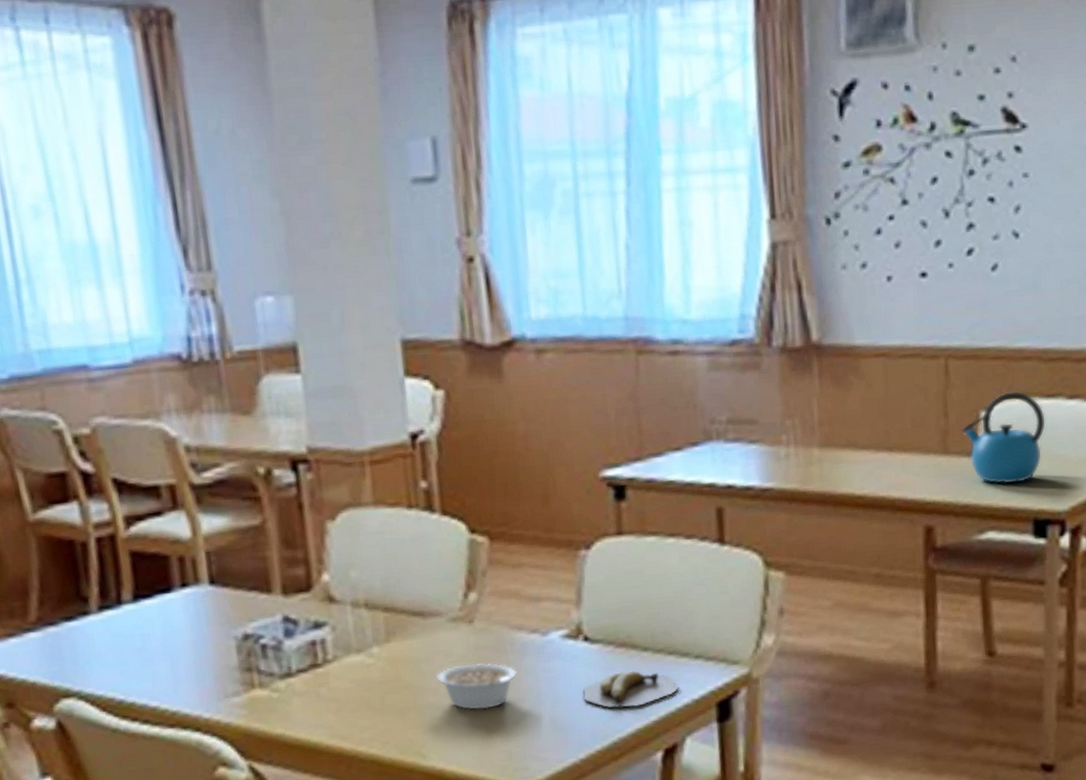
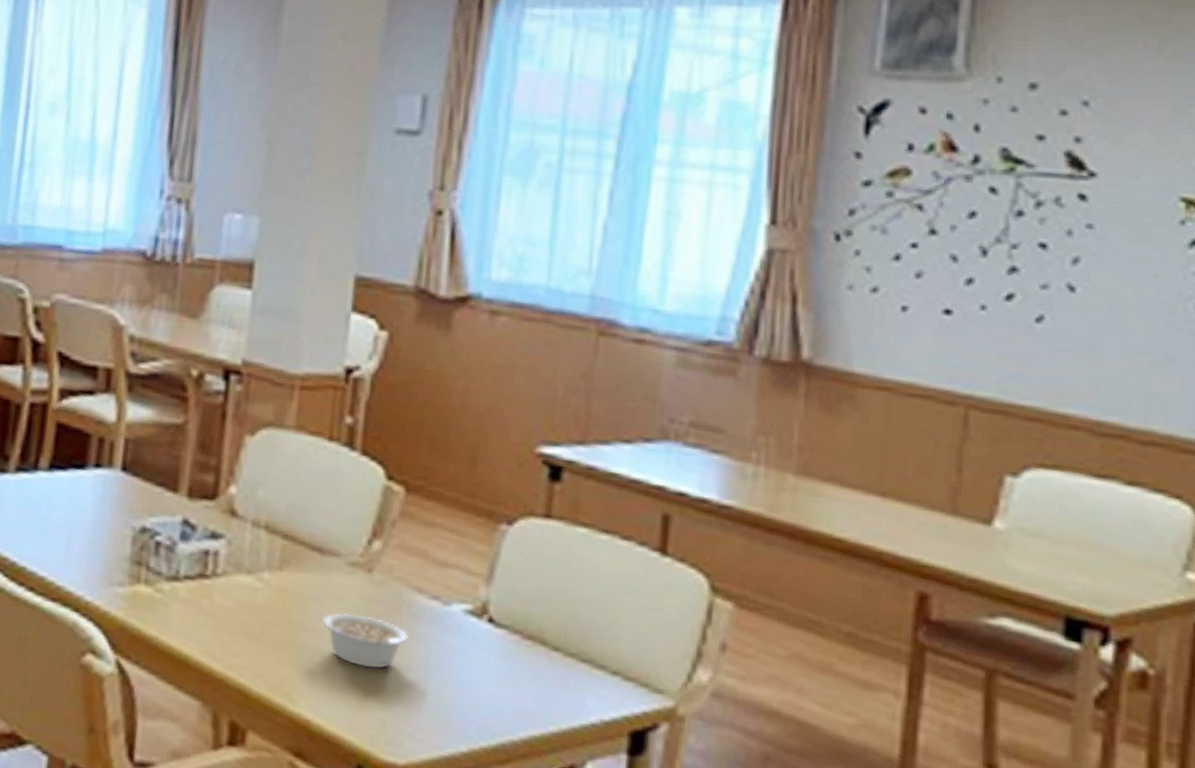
banana: present [583,670,679,708] -> none [477,665,587,711]
kettle: present [962,391,1046,484] -> none [978,460,1092,570]

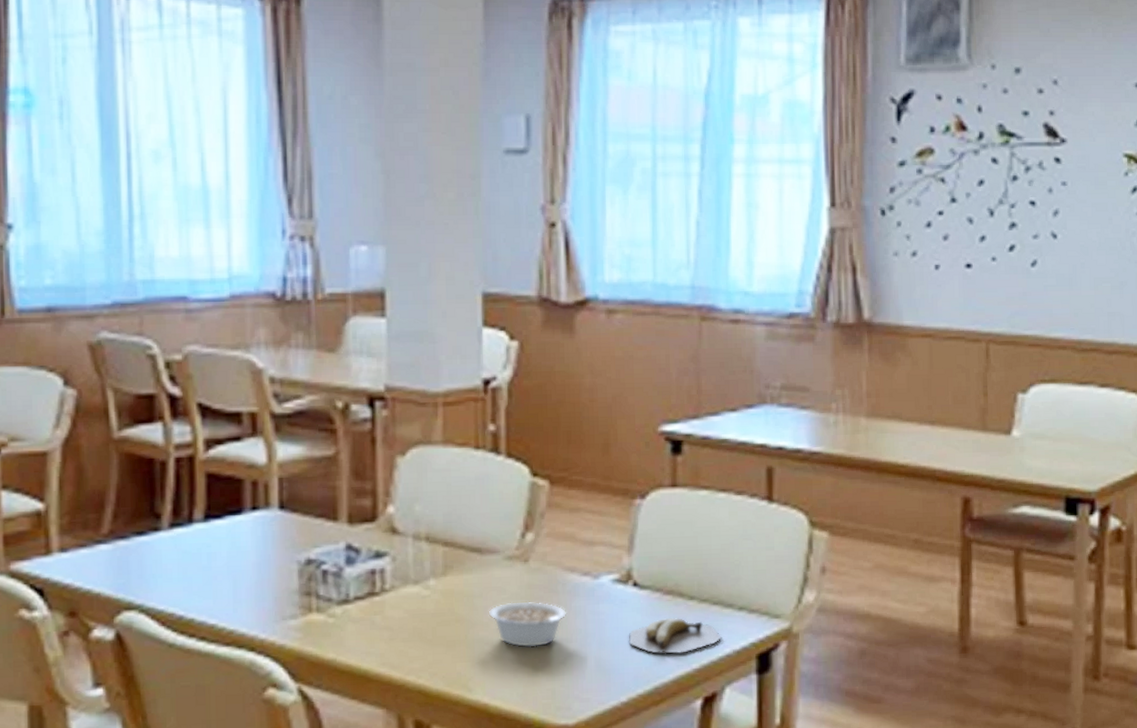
banana: none [477,665,587,711] -> present [629,617,721,654]

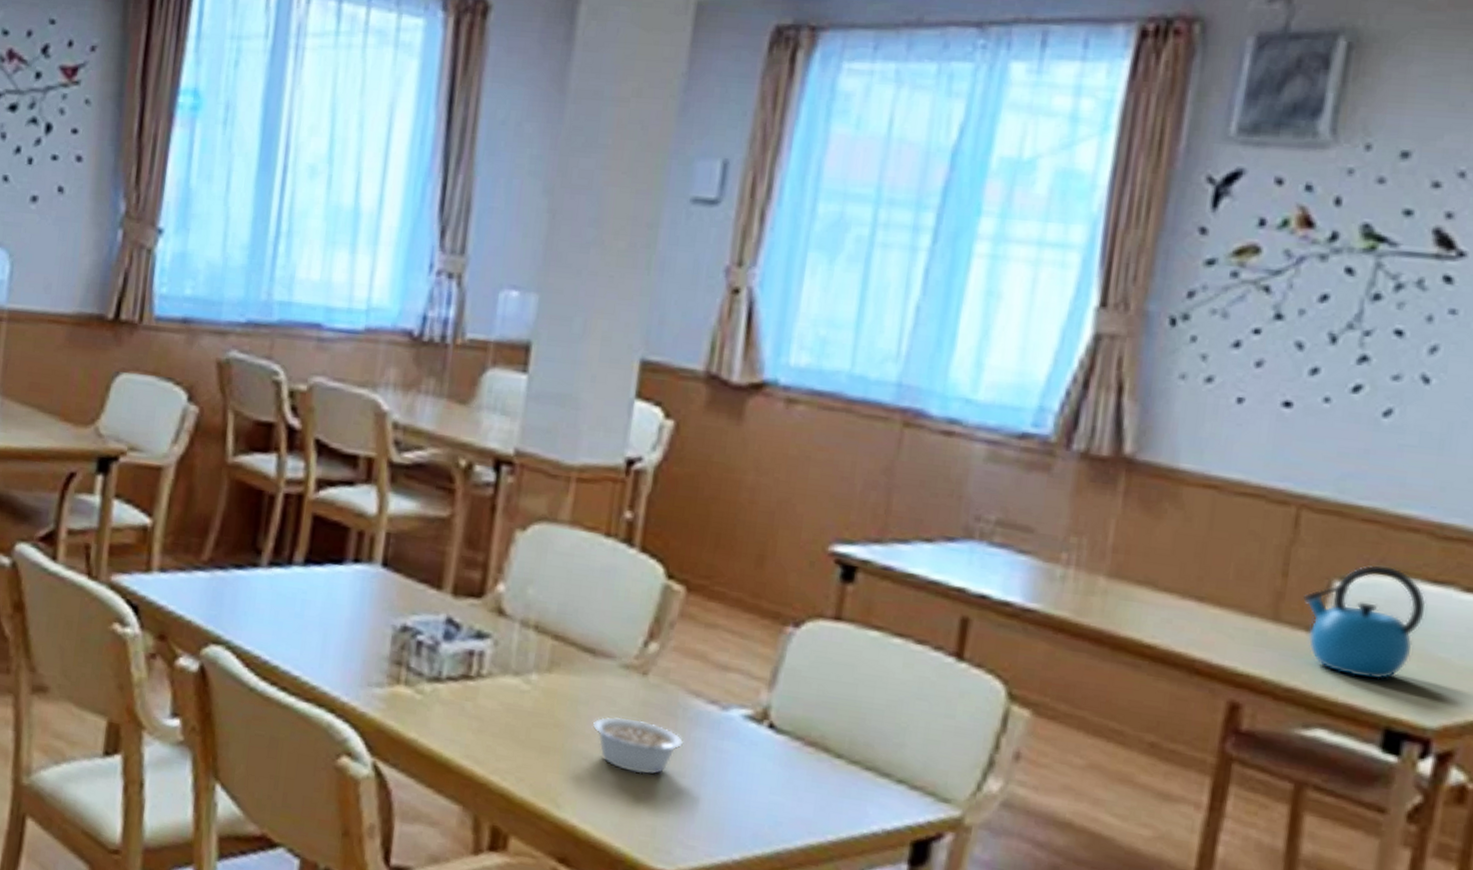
banana: present [629,617,721,654] -> none [753,773,869,820]
kettle: none [1000,377,1078,462] -> present [1303,564,1426,680]

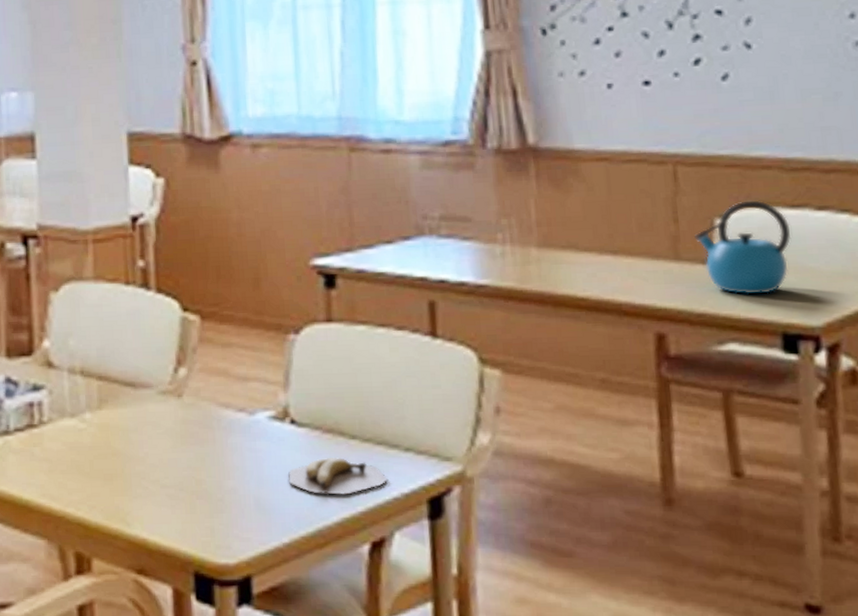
legume: present [591,716,684,775] -> none [144,436,224,484]
banana: none [753,773,869,820] -> present [288,456,387,495]

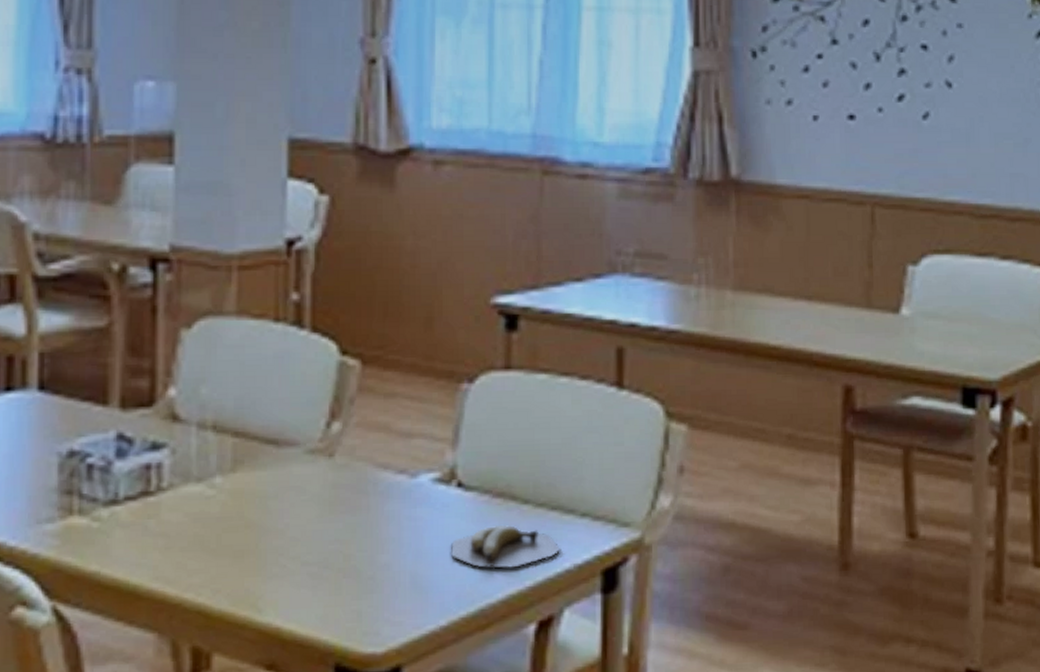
kettle: present [694,200,792,295] -> none [887,247,977,346]

